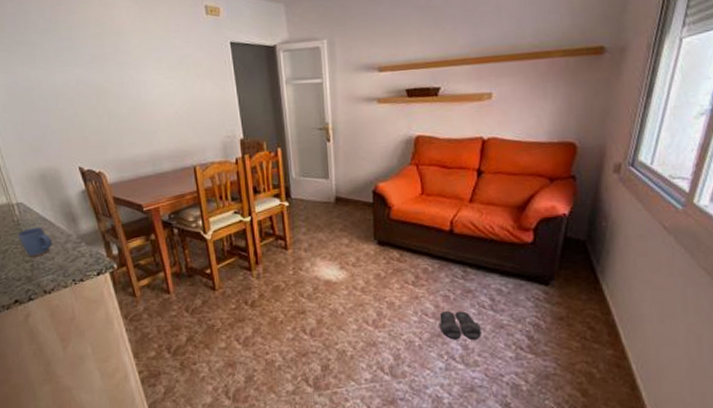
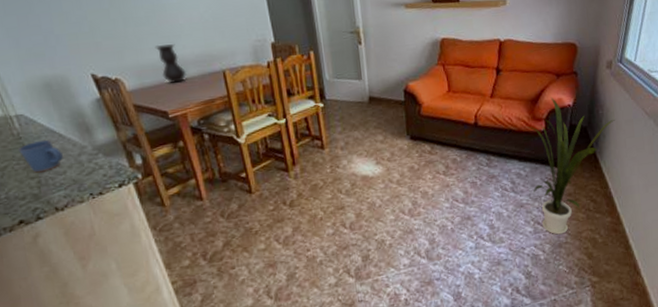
vase: none [133,139,161,177] -> present [154,44,187,83]
slippers: present [439,310,481,341] -> none [468,195,505,221]
house plant: none [509,204,623,364] -> present [525,97,615,235]

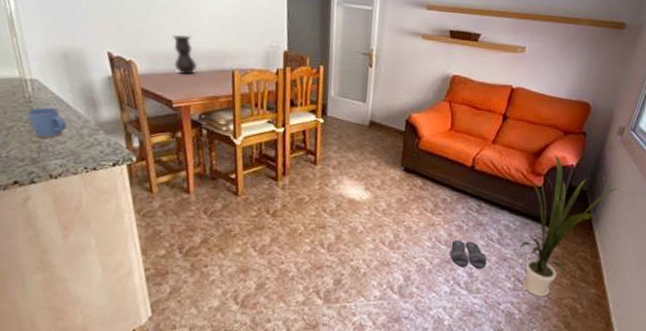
slippers: none [468,195,505,221] -> present [449,239,487,270]

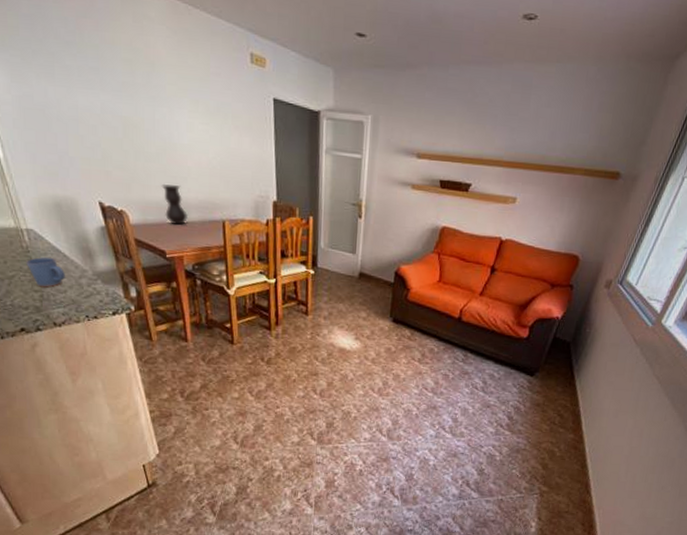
slippers: present [449,239,487,270] -> none [435,387,471,415]
house plant: present [520,153,618,297] -> none [503,306,601,441]

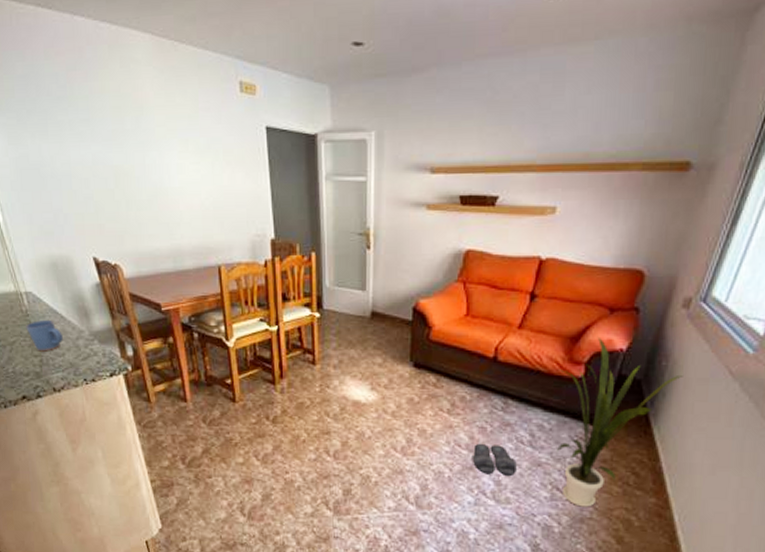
vase: present [161,184,189,225] -> none [154,232,183,274]
slippers: none [435,387,471,415] -> present [472,443,517,477]
house plant: none [503,306,601,441] -> present [557,336,683,507]

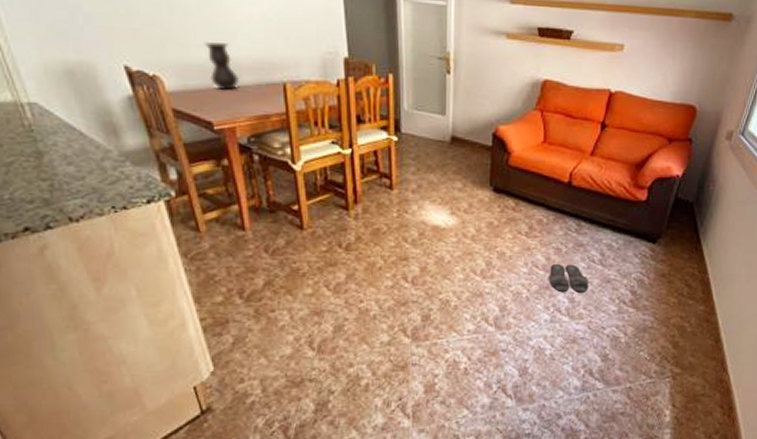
mug: present [26,319,63,352] -> none [29,136,82,174]
vase: none [154,232,183,274] -> present [204,42,240,90]
house plant: present [557,336,683,507] -> none [624,164,726,318]

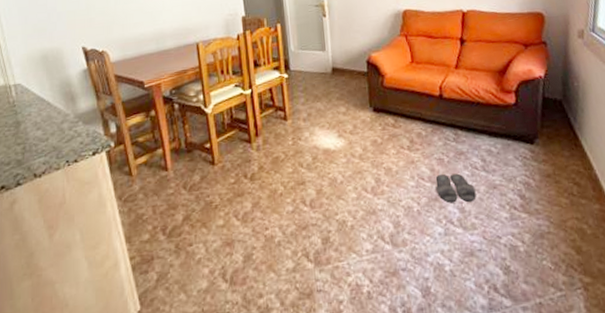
vase: present [204,42,240,90] -> none [139,19,165,55]

